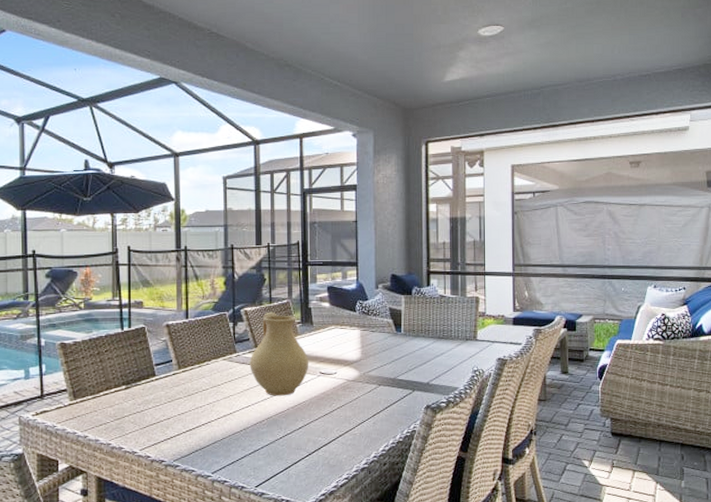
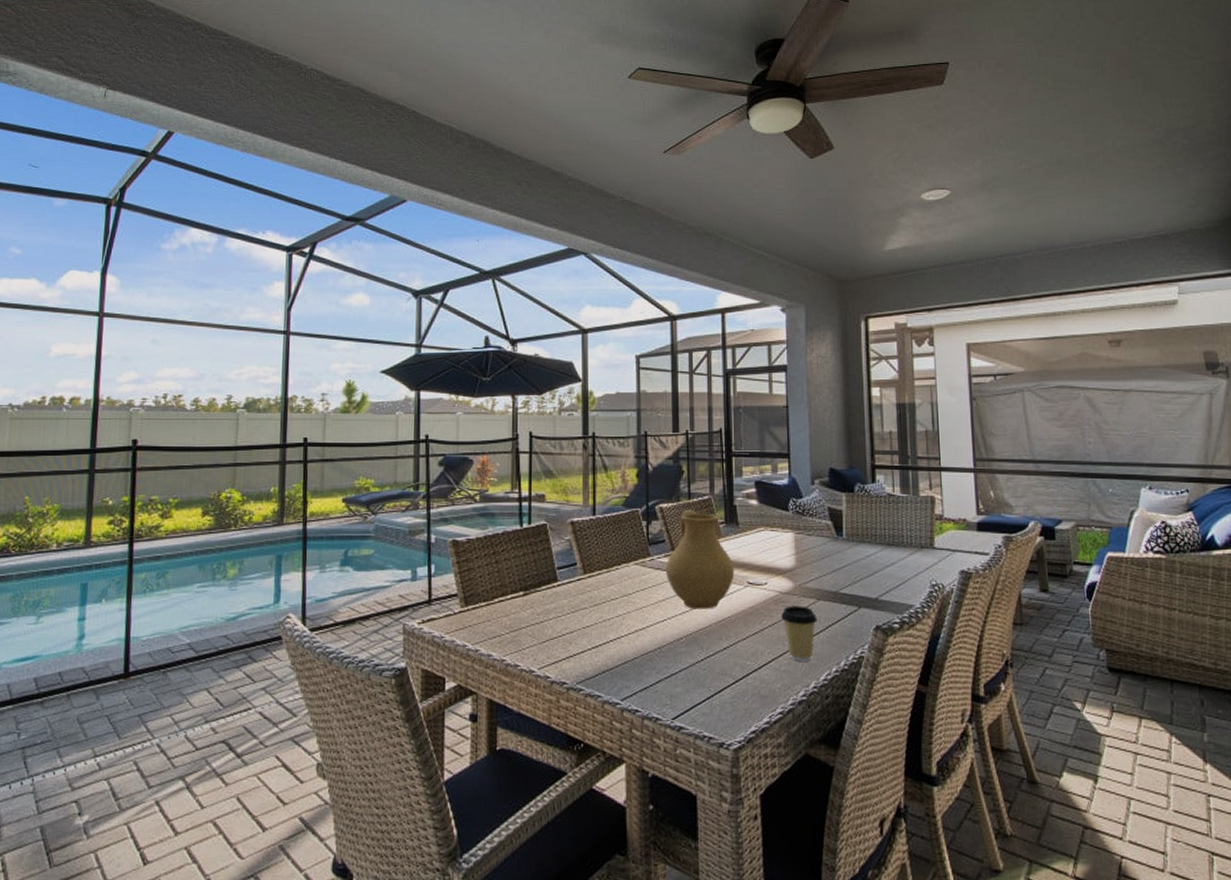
coffee cup: none [348,390,378,436] -> present [781,605,817,661]

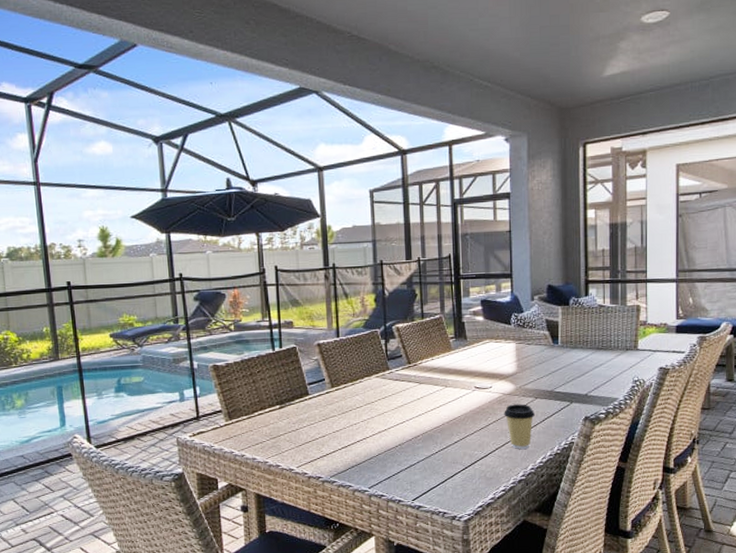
pitcher: present [665,509,735,609] -> none [403,327,464,412]

